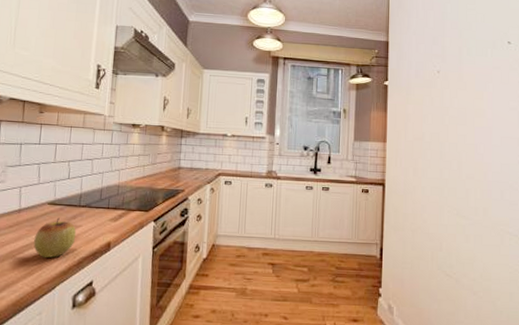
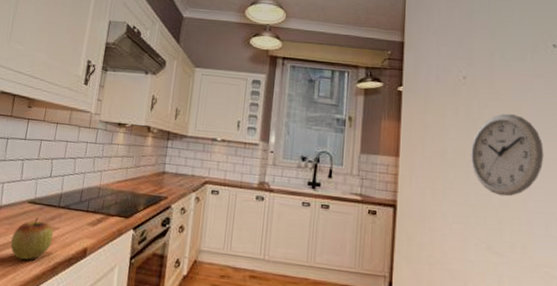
wall clock: none [444,101,501,171] -> present [471,113,544,197]

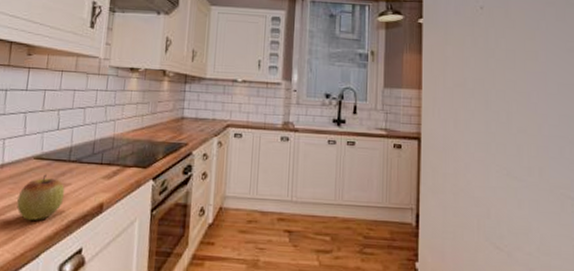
wall clock: present [471,113,544,197] -> none [490,42,557,123]

